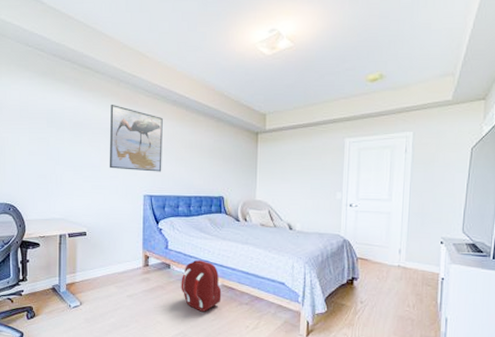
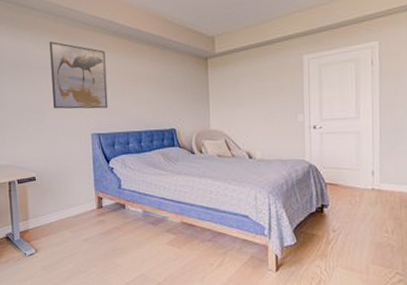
backpack: present [181,259,222,312] -> none [137,197,182,252]

